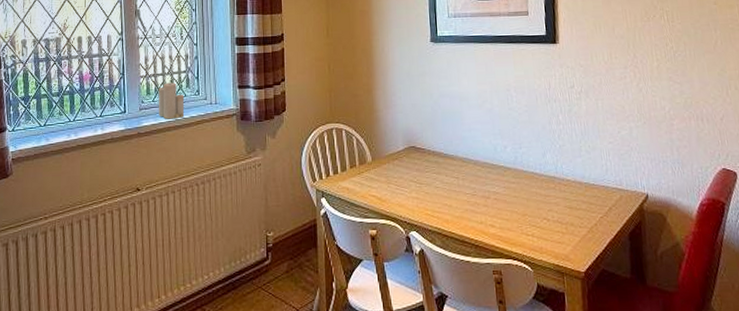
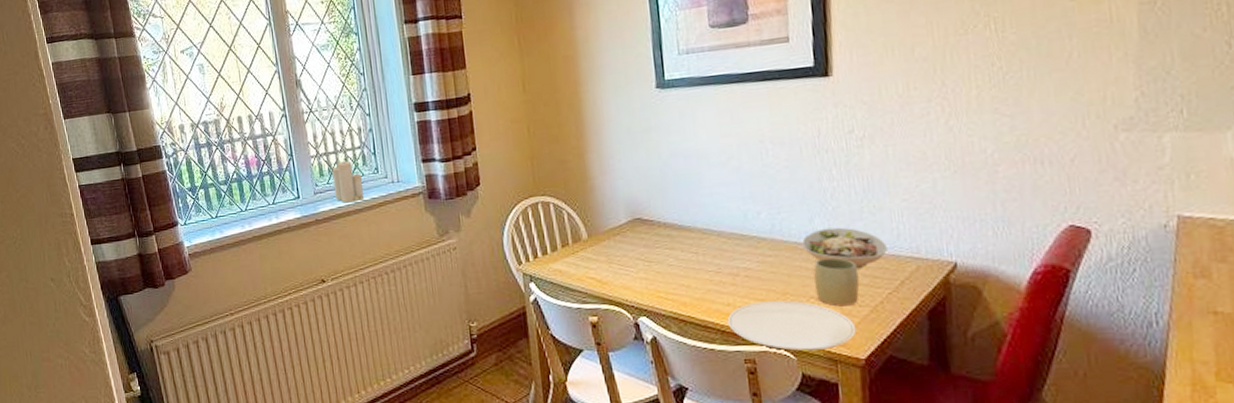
plate: none [480,221,578,265] -> present [727,300,857,352]
salad: none [537,162,599,197] -> present [802,227,888,270]
mug: none [546,186,580,227] -> present [814,257,860,306]

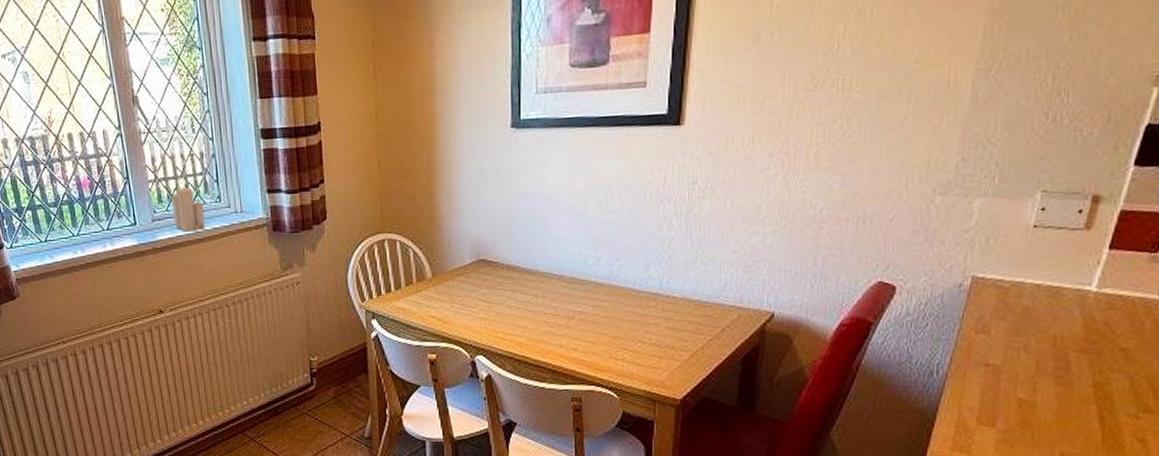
plate: present [727,300,857,352] -> none [559,343,676,392]
salad: present [802,227,888,270] -> none [636,275,714,316]
mug: present [814,257,860,306] -> none [644,304,685,351]

